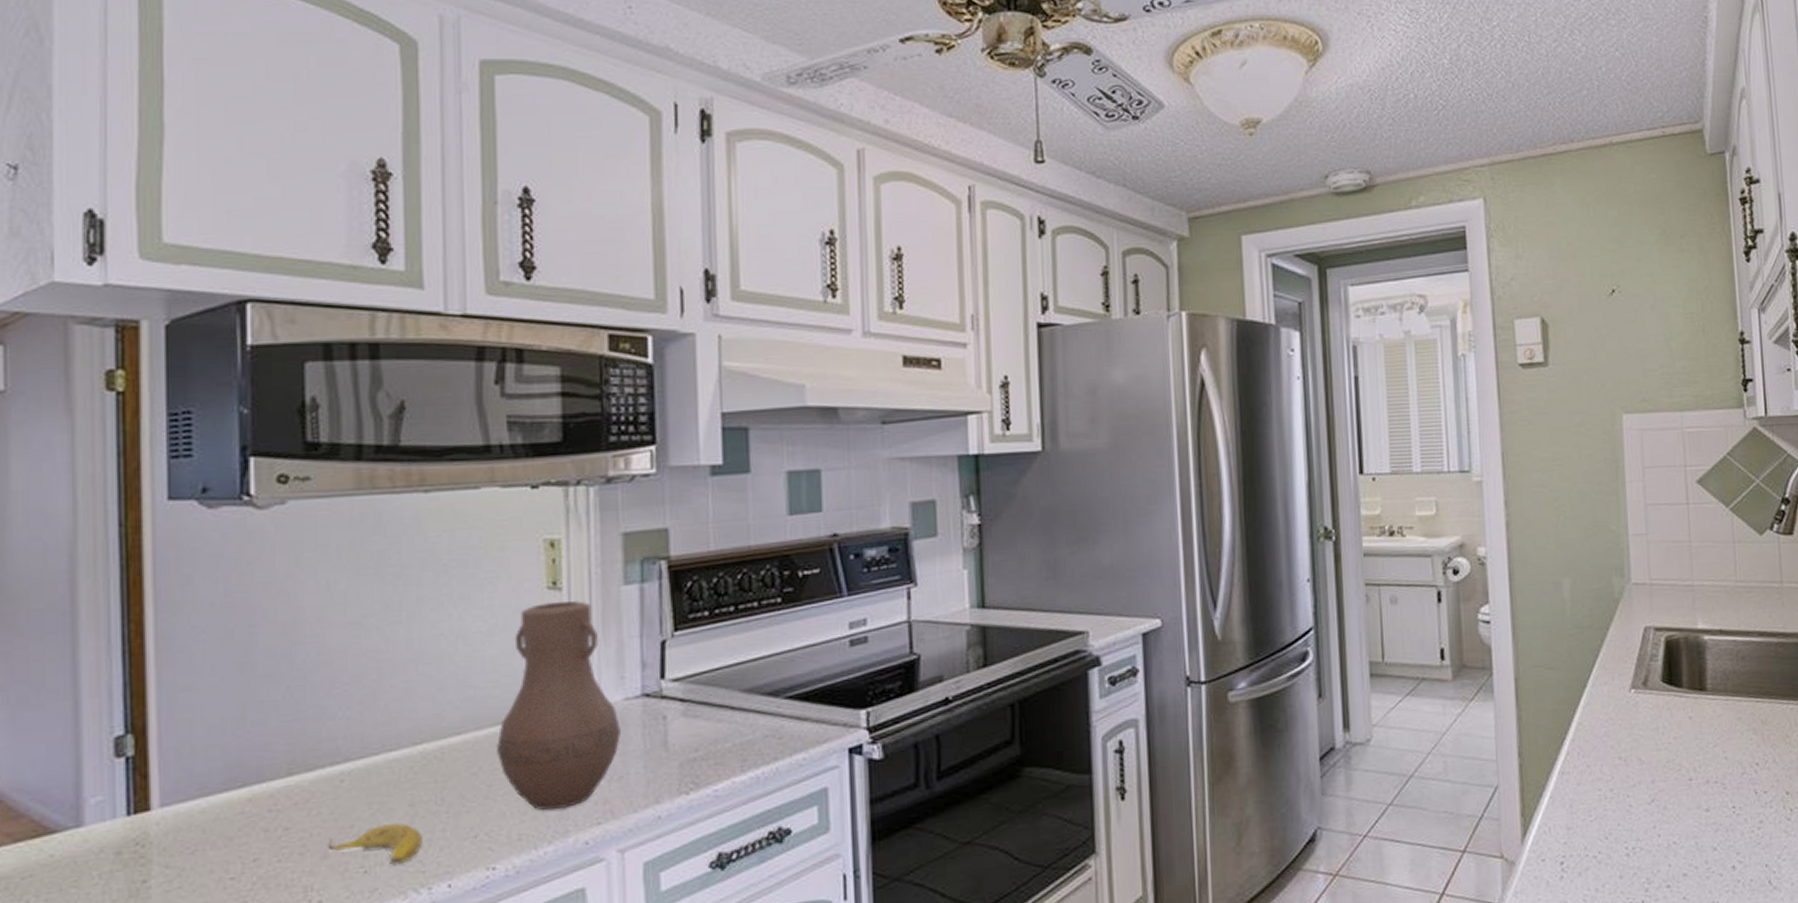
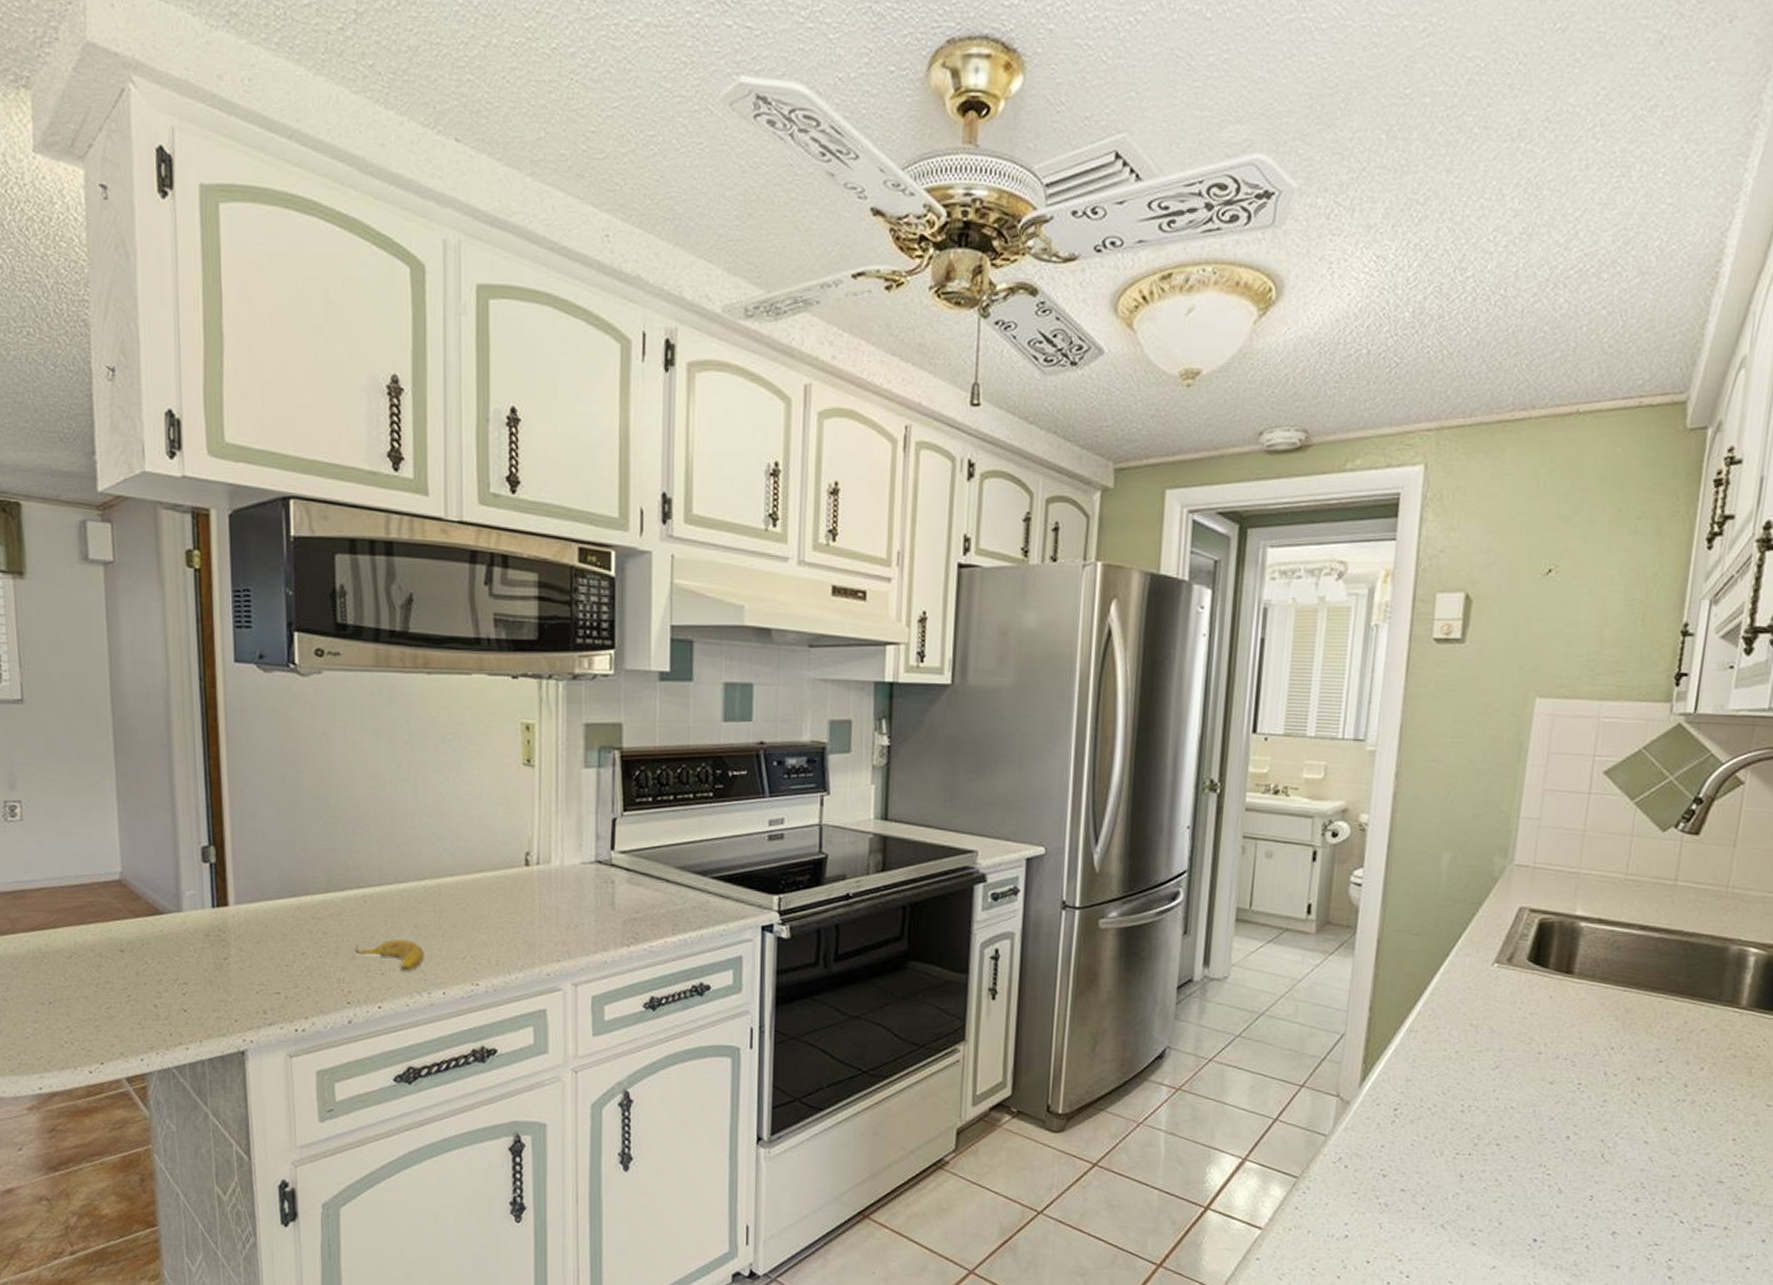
vase: present [495,601,621,811] -> none [480,776,577,946]

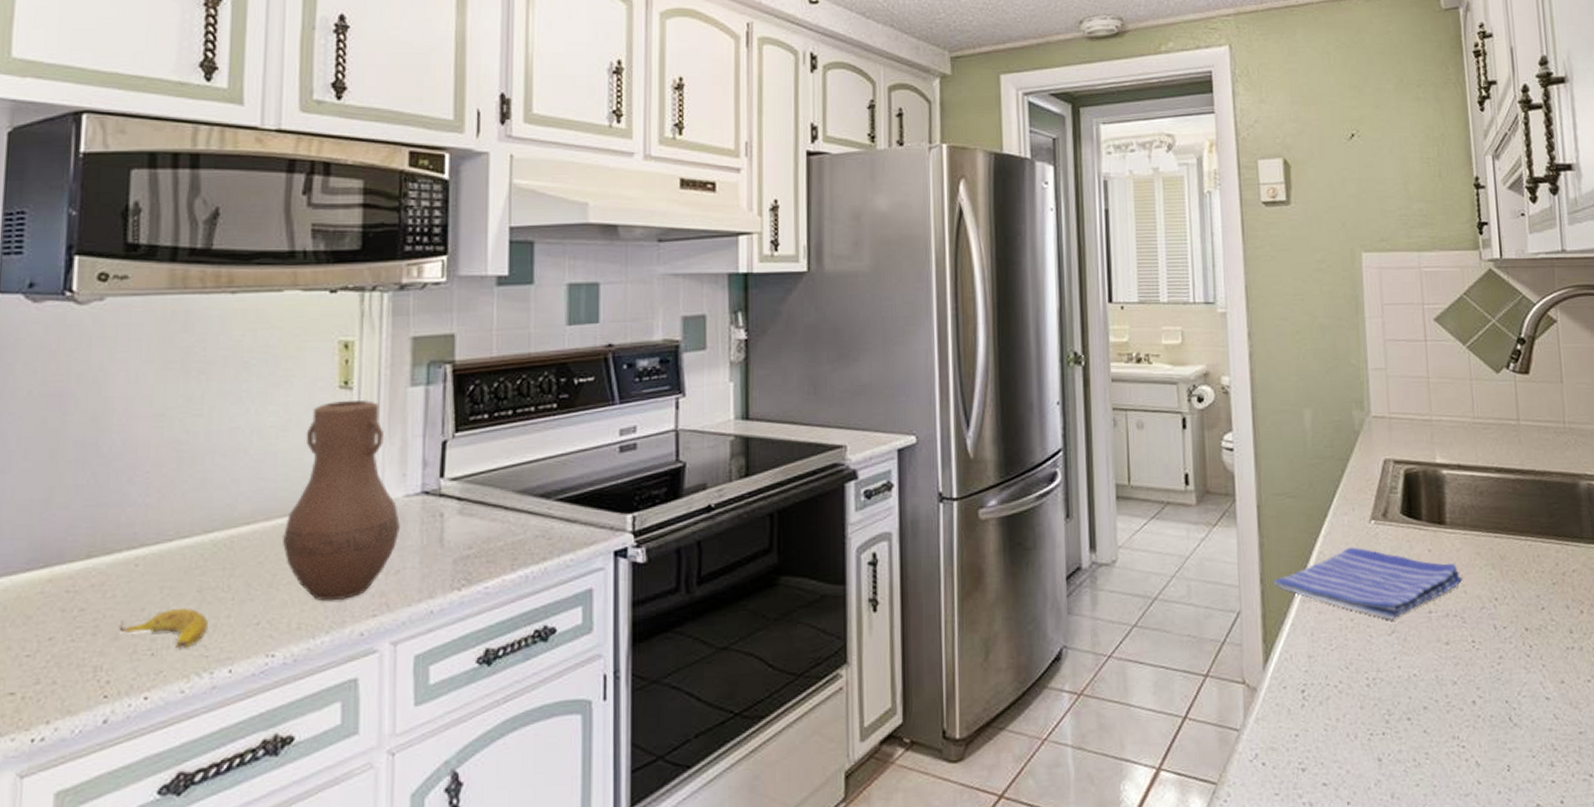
vase: none [480,776,577,946] -> present [282,400,400,602]
dish towel: none [1382,986,1581,1056] -> present [1273,547,1463,620]

